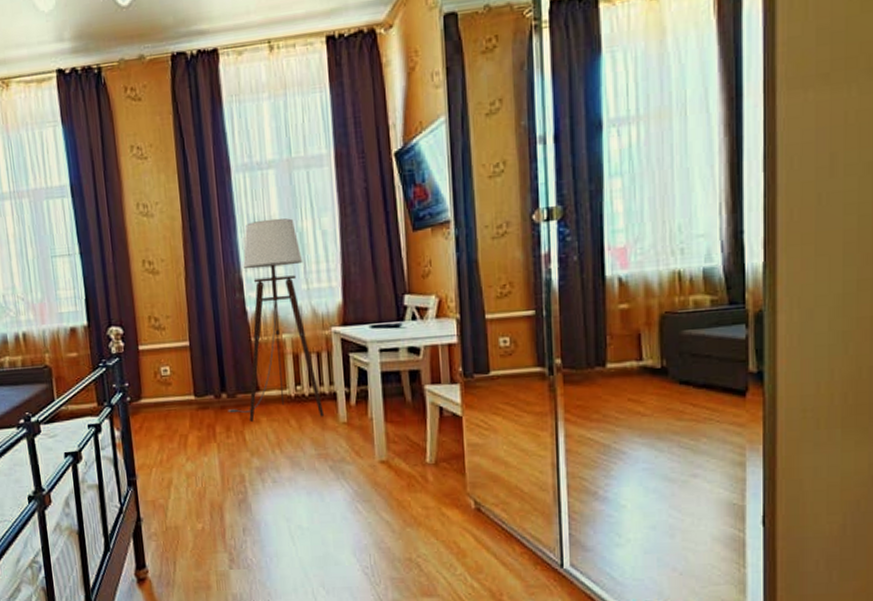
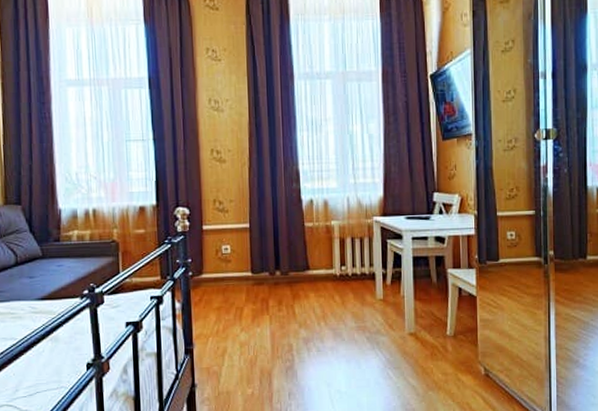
floor lamp: present [228,218,325,422] -> none [280,121,364,297]

